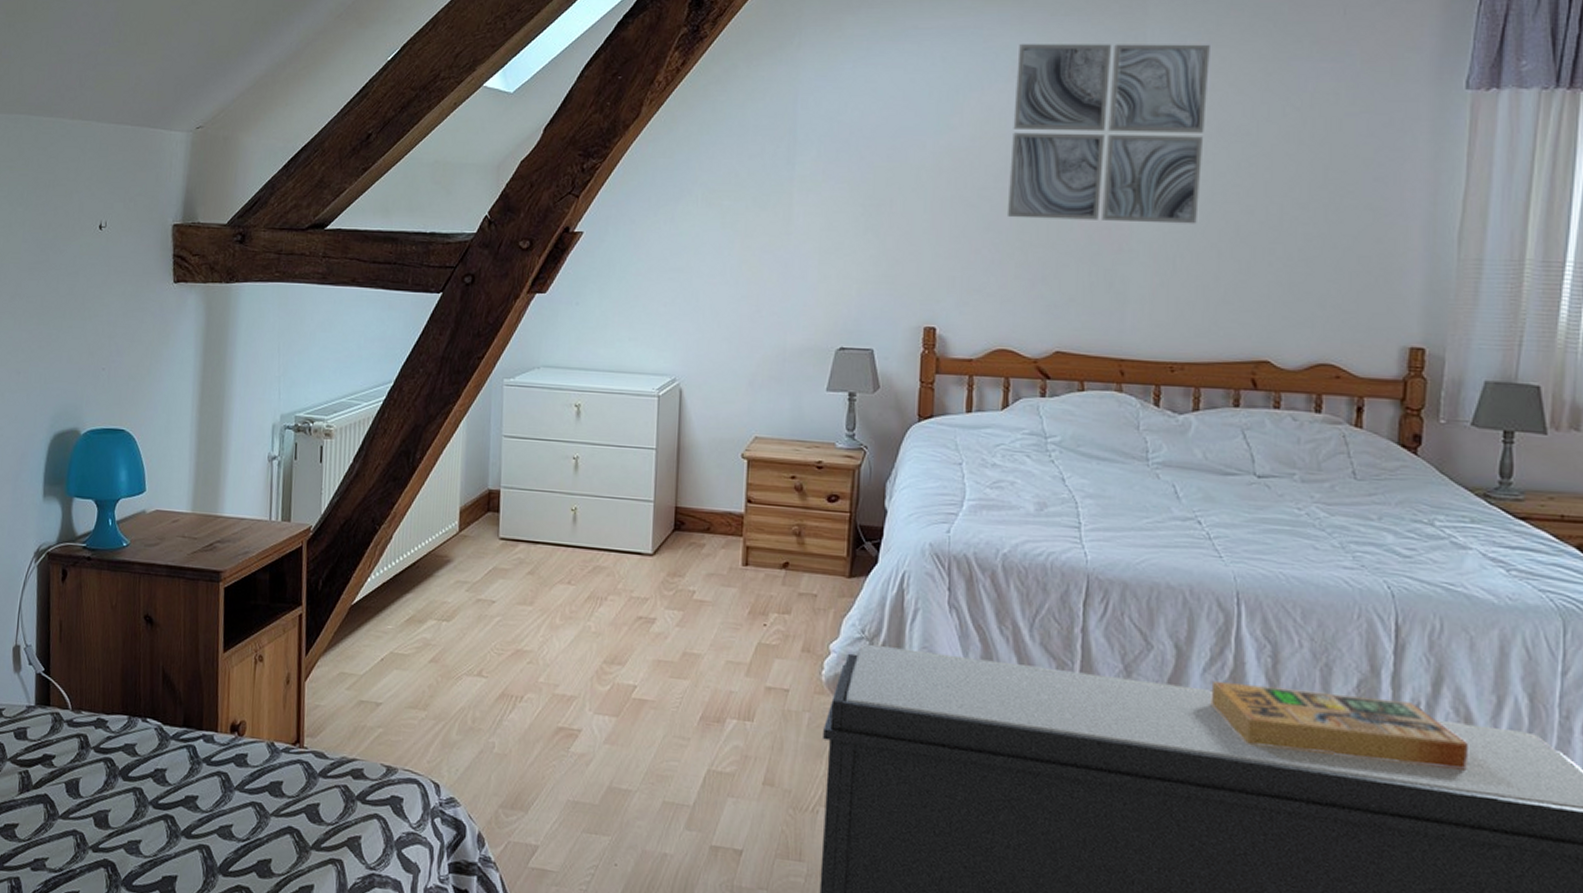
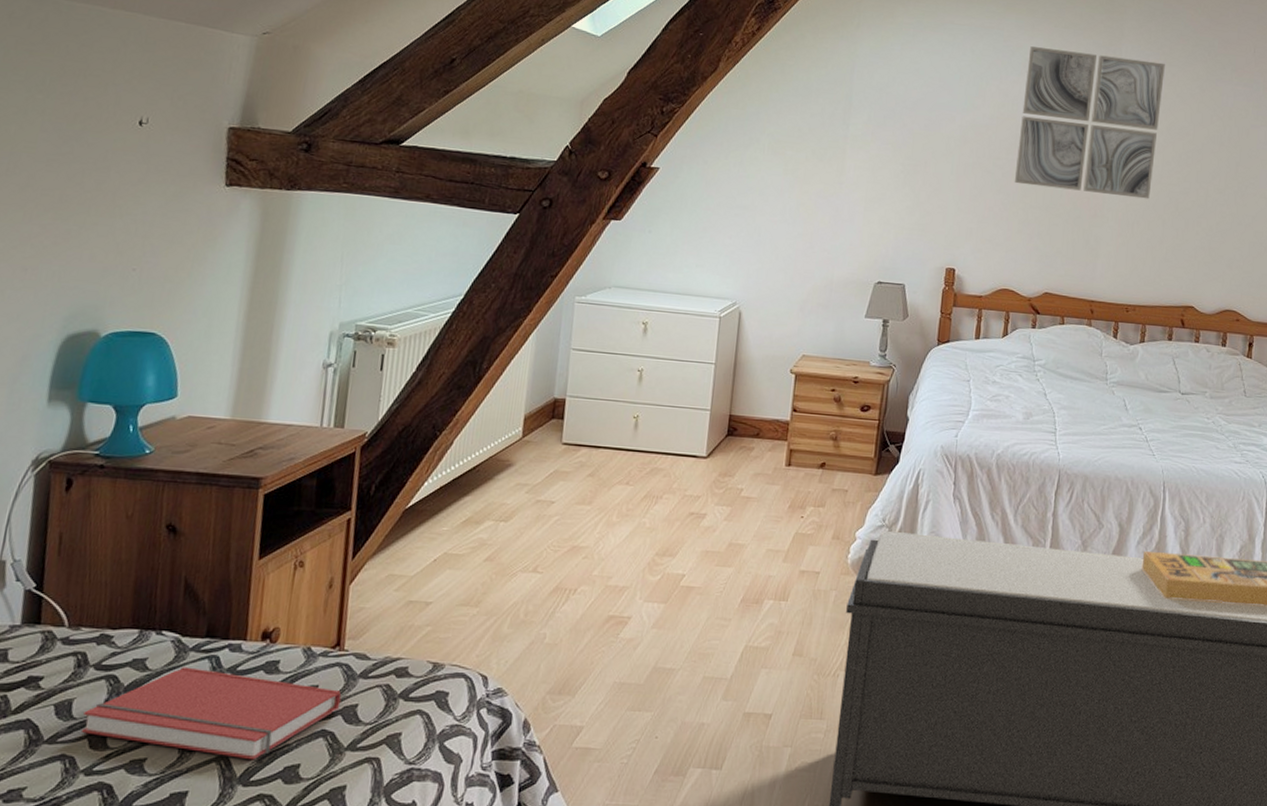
book: none [87,754,304,851] -> present [80,667,342,760]

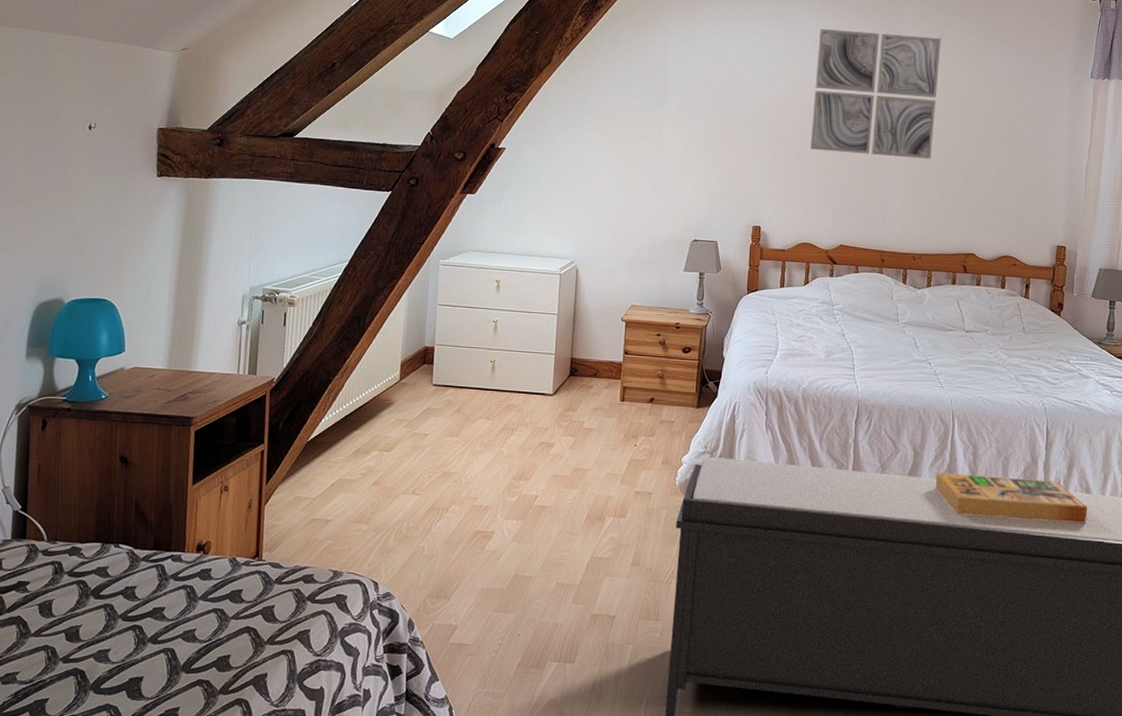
book: present [80,667,342,760] -> none [59,574,261,652]

